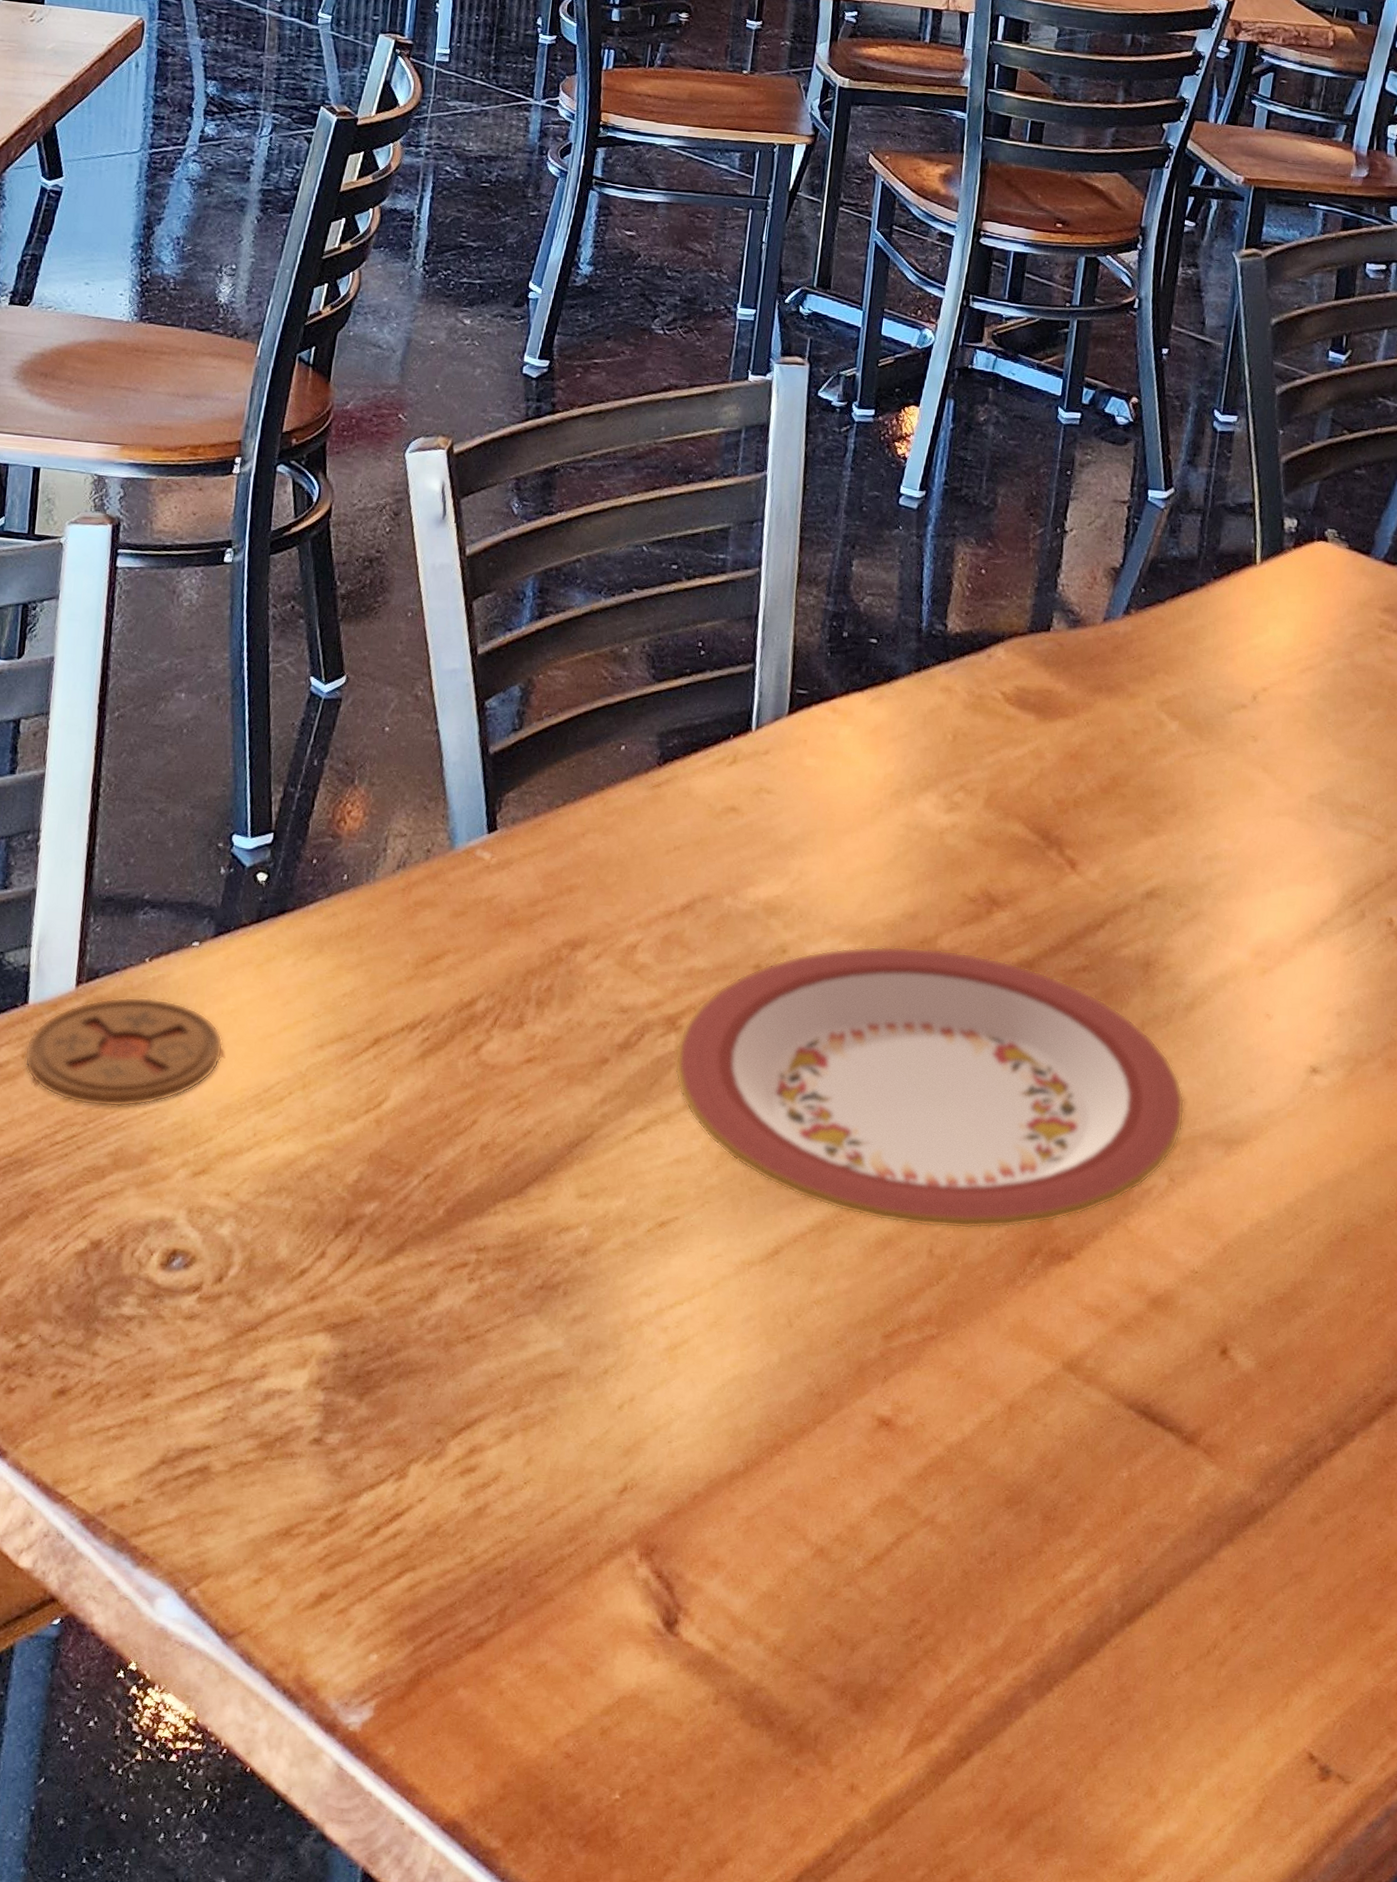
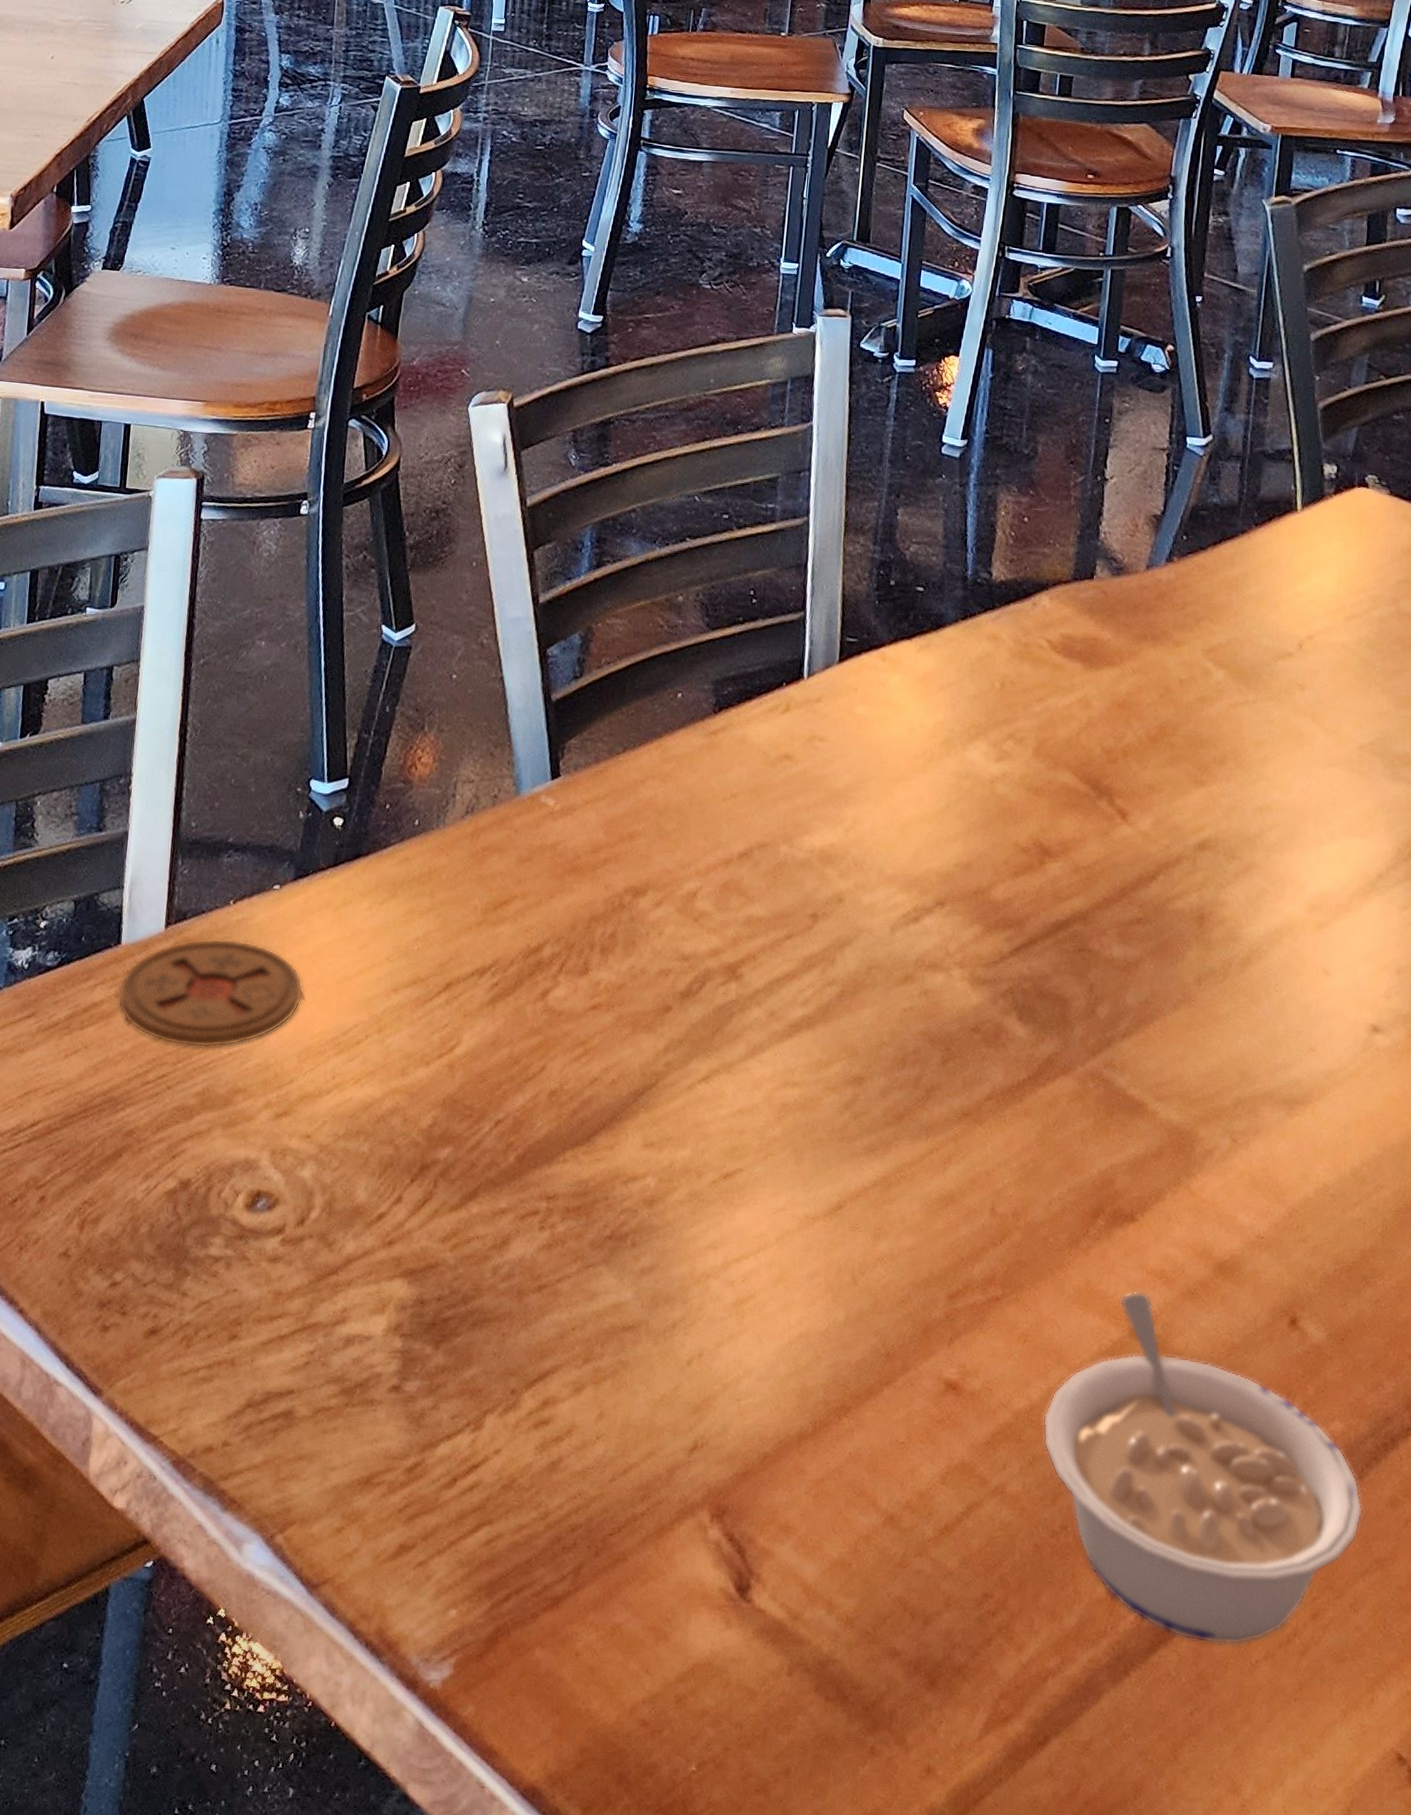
plate: present [674,946,1185,1229] -> none [735,896,1245,1188]
legume: none [974,1326,1285,1659] -> present [1043,1290,1363,1645]

